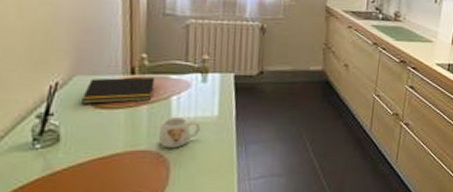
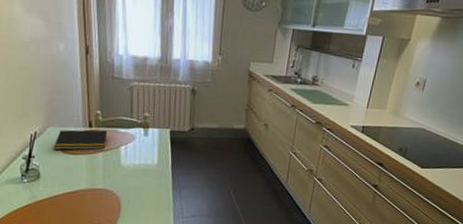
mug: present [158,116,201,149] -> none [111,163,144,189]

